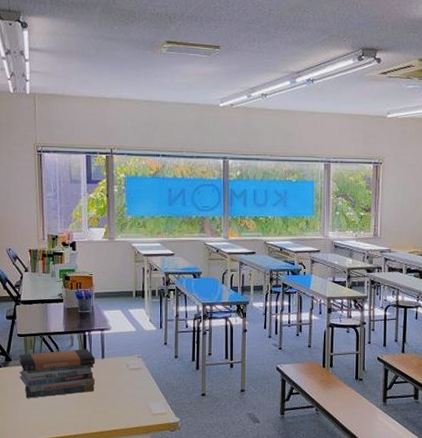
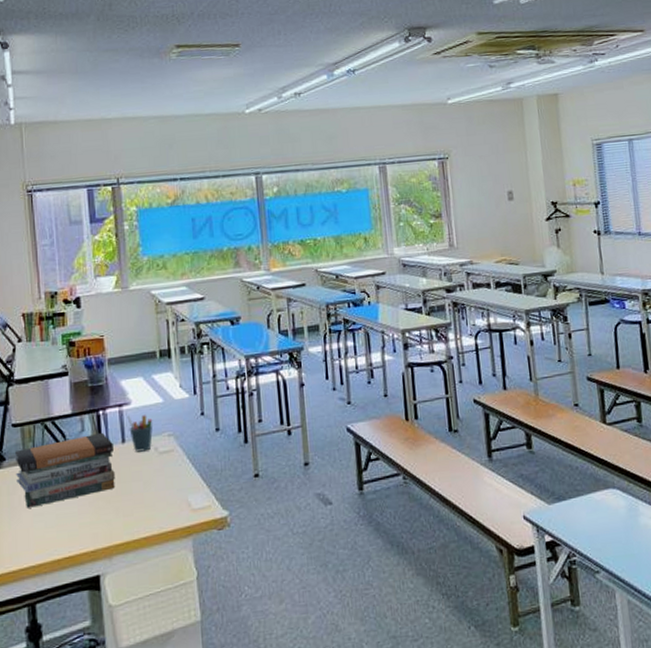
pen holder: none [107,338,127,367] -> present [127,415,153,452]

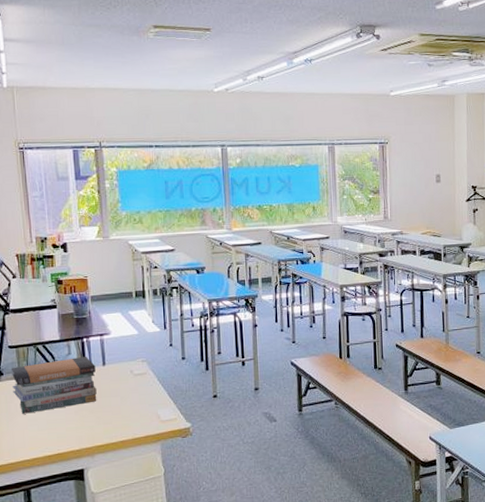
pen holder: present [127,415,153,452] -> none [107,343,129,374]

